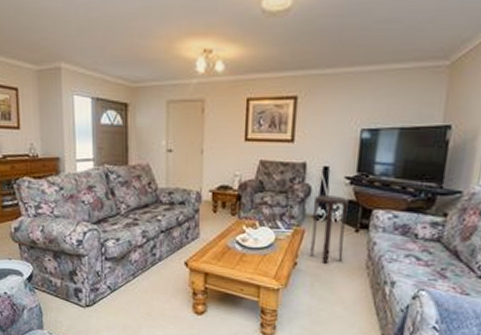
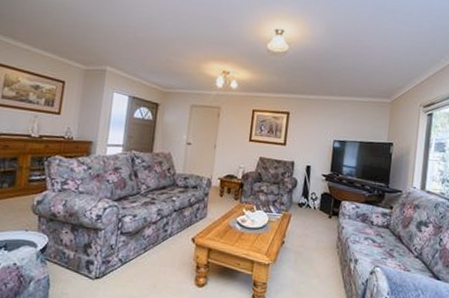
stool: present [309,195,349,264] -> none [294,187,324,243]

